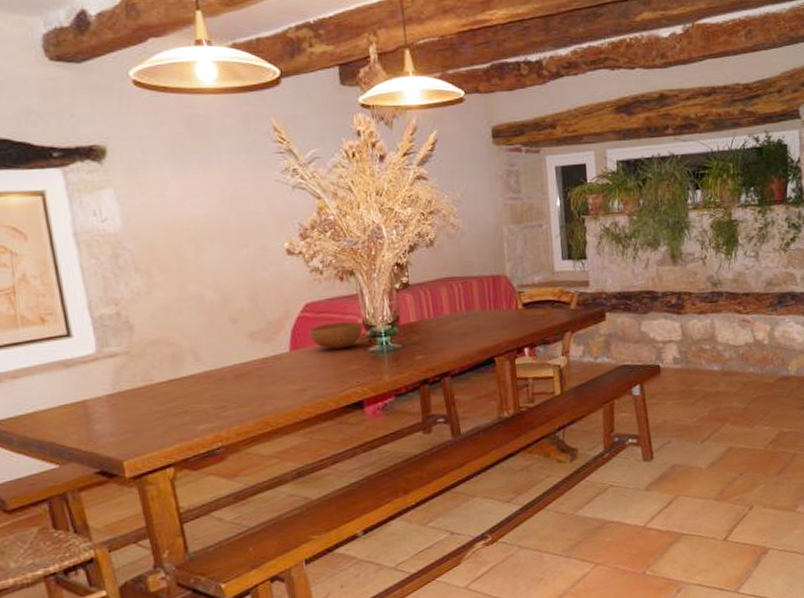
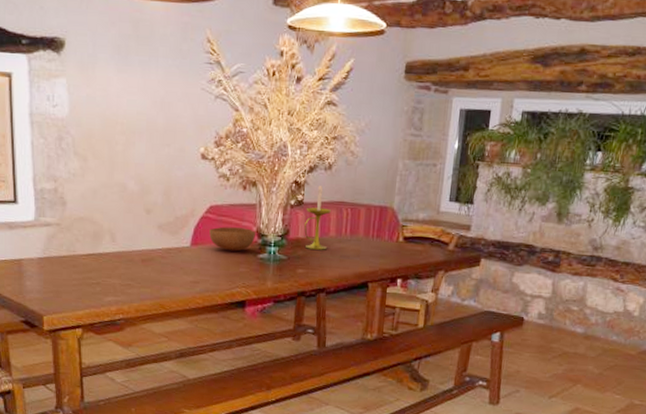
candle: none [413,264,443,333] -> present [304,186,331,250]

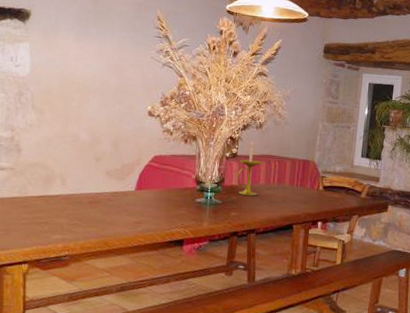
bowl: present [209,226,255,252] -> none [153,174,194,196]

